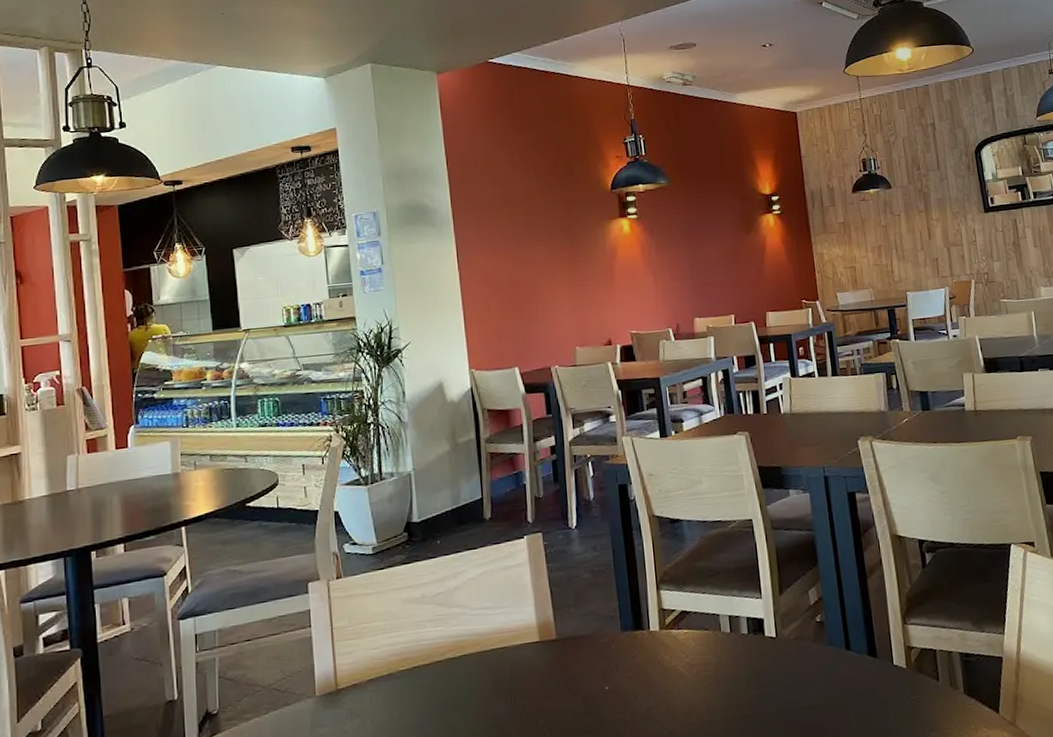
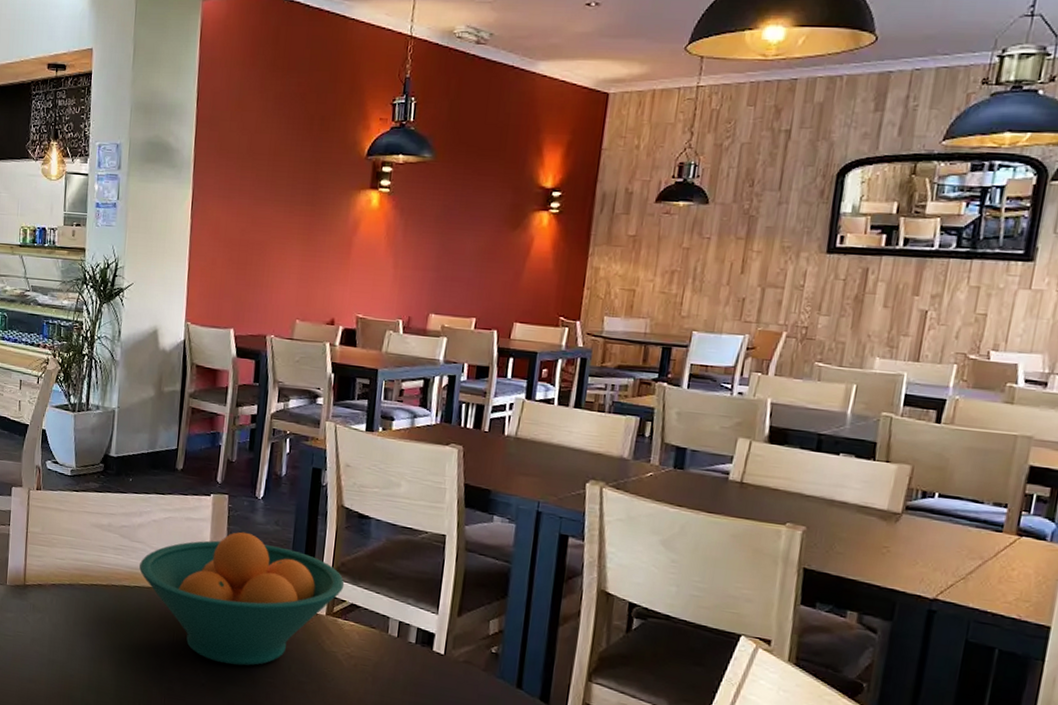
fruit bowl: none [462,566,671,714] -> present [139,531,345,666]

